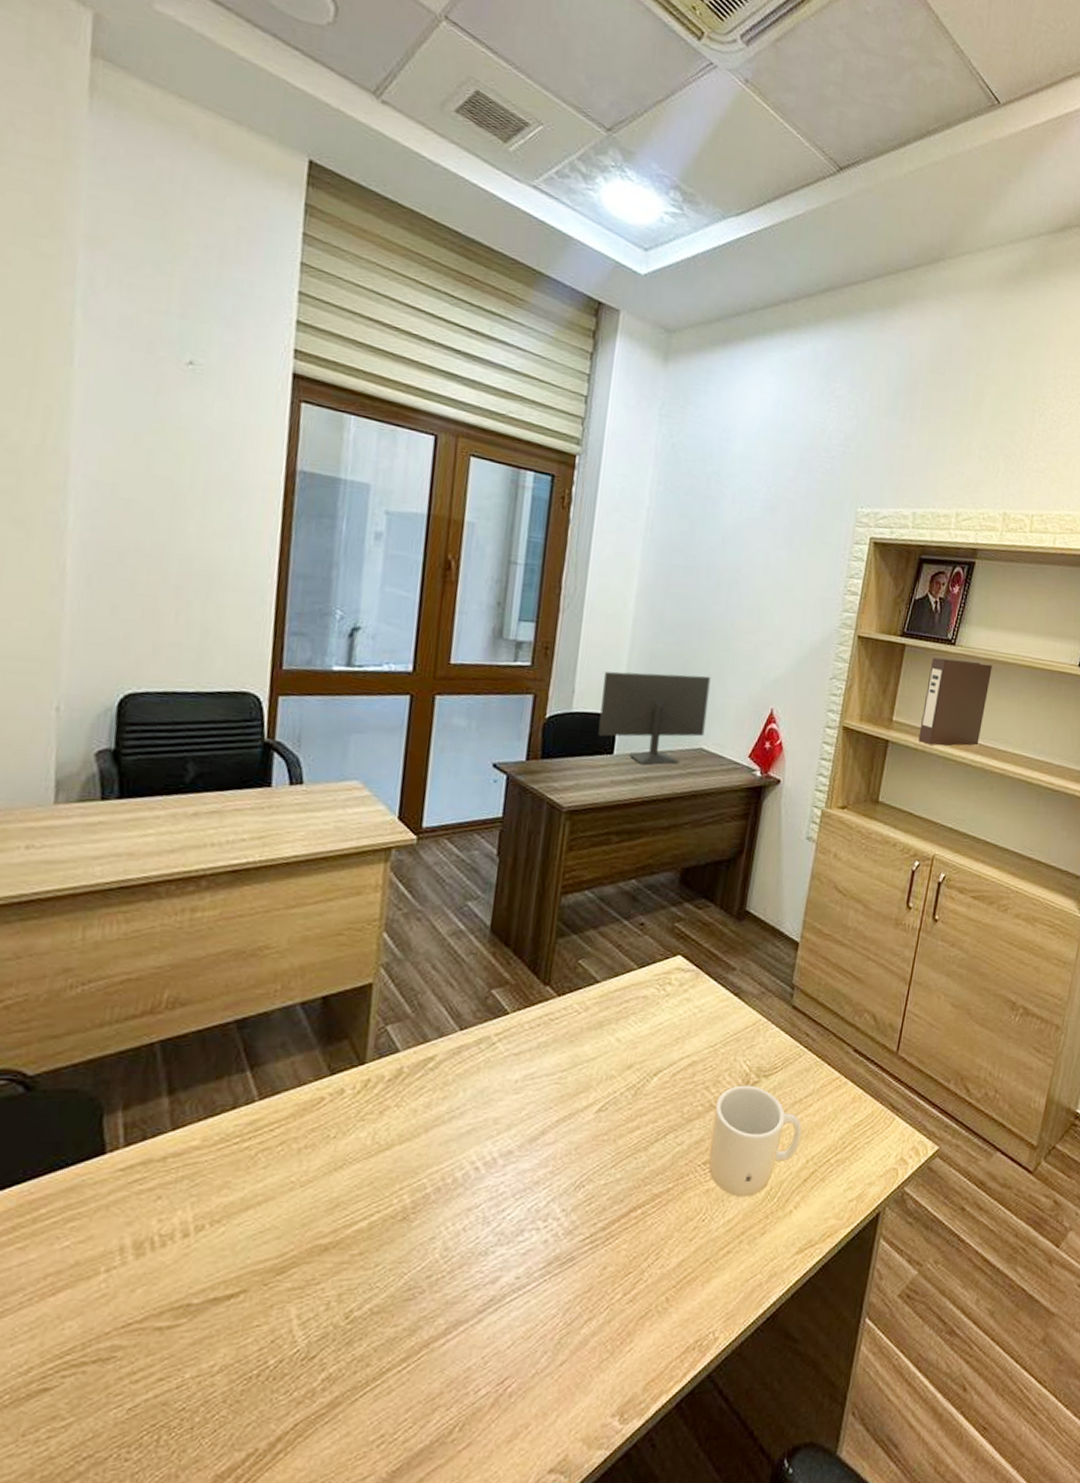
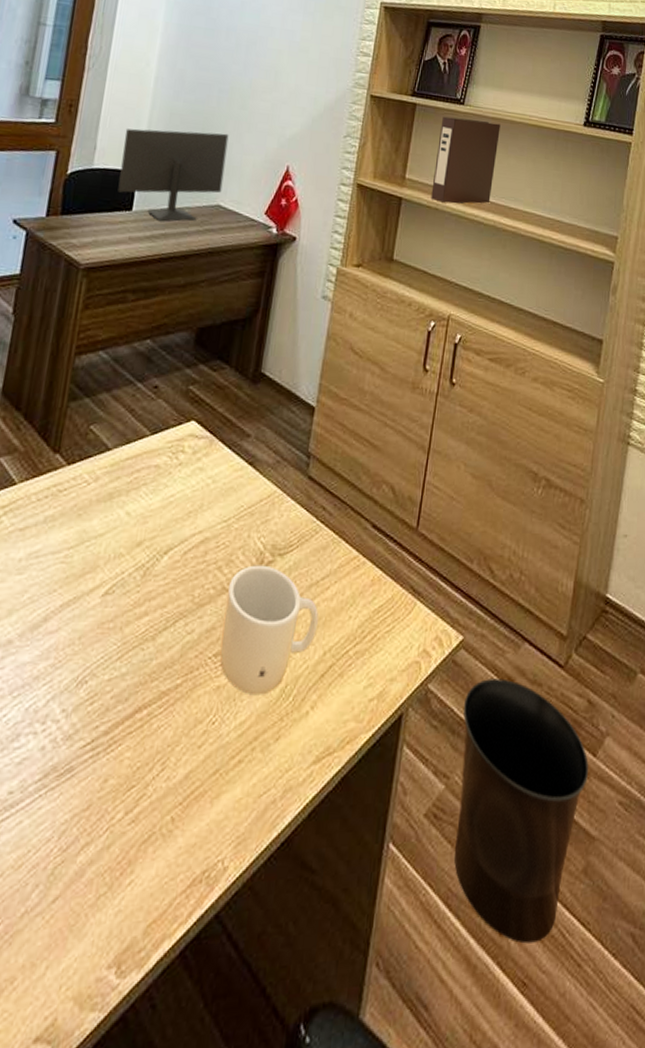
waste bin: none [924,1182,1052,1397] -> present [454,678,588,944]

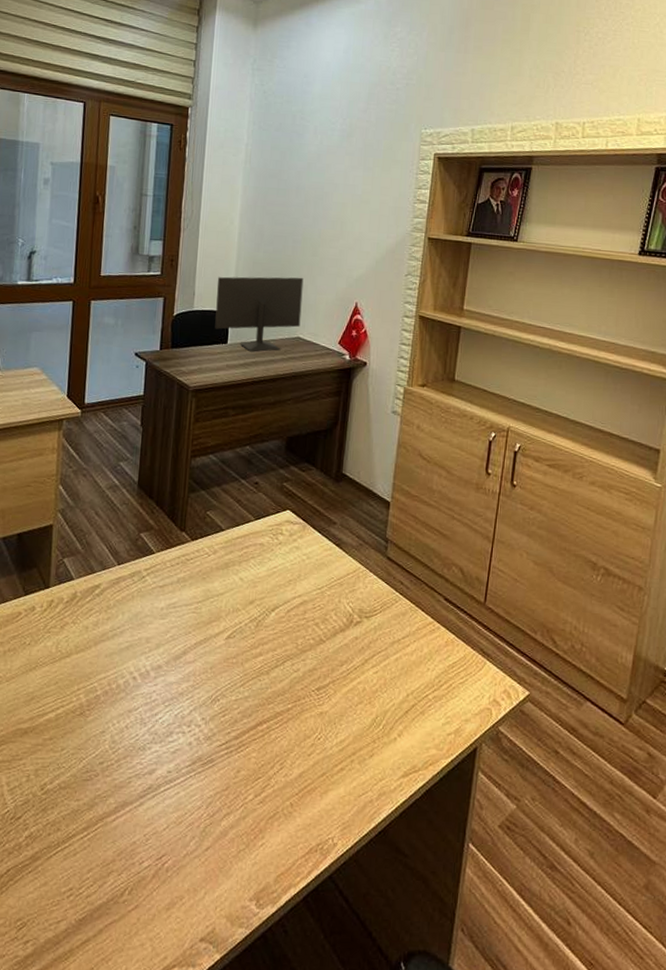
mug: present [219,565,320,696] -> none [321,623,402,722]
binder: present [431,116,501,204] -> none [488,253,554,330]
waste bin: present [454,678,588,944] -> none [526,727,649,935]

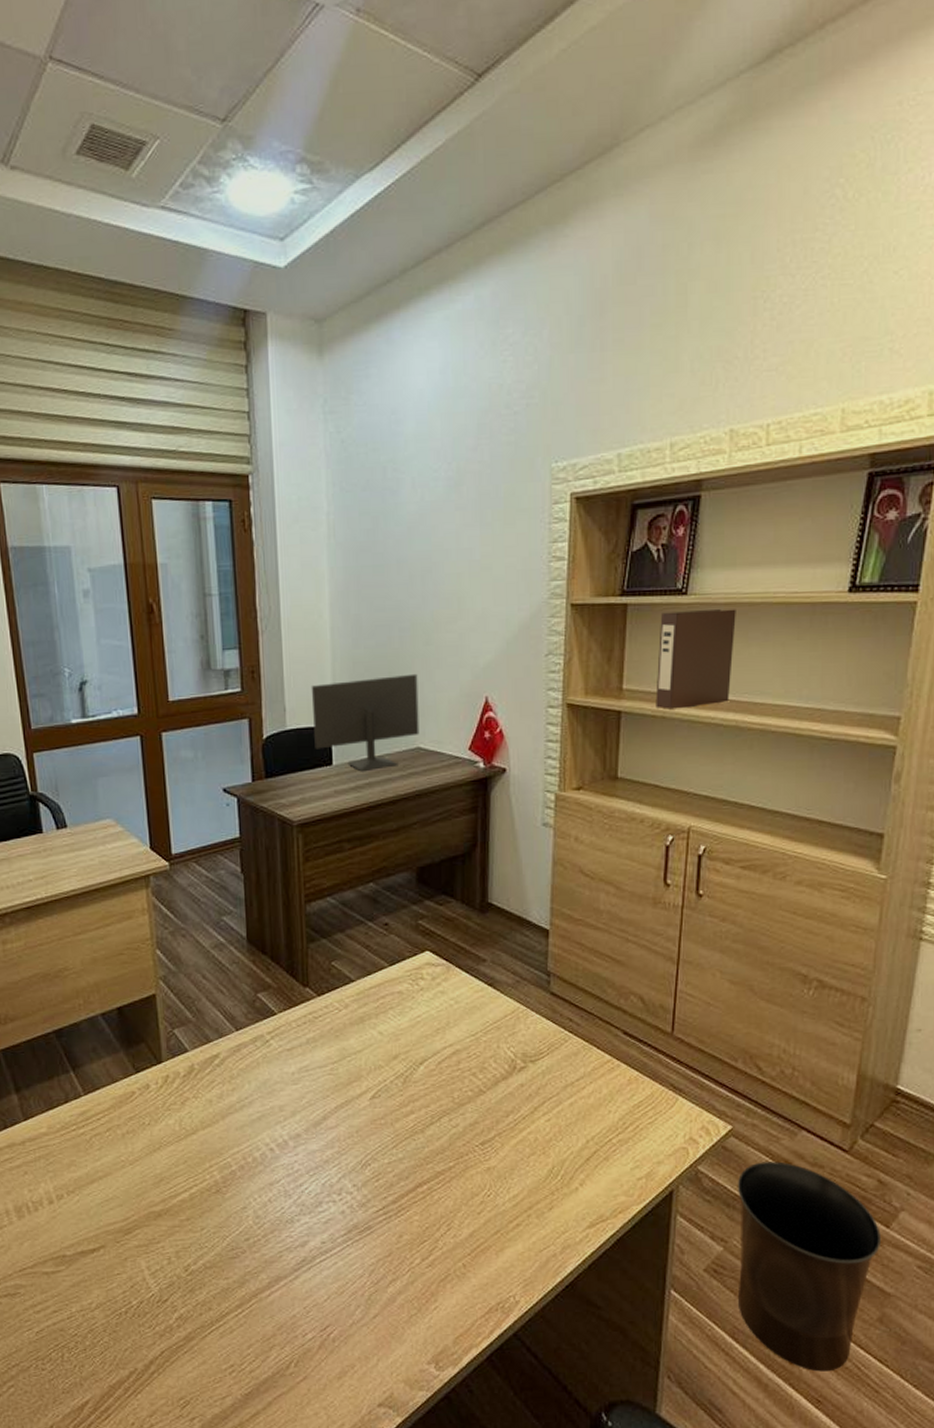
binder: none [488,253,554,330] -> present [656,609,736,710]
waste bin: none [526,727,649,935] -> present [737,1161,881,1372]

